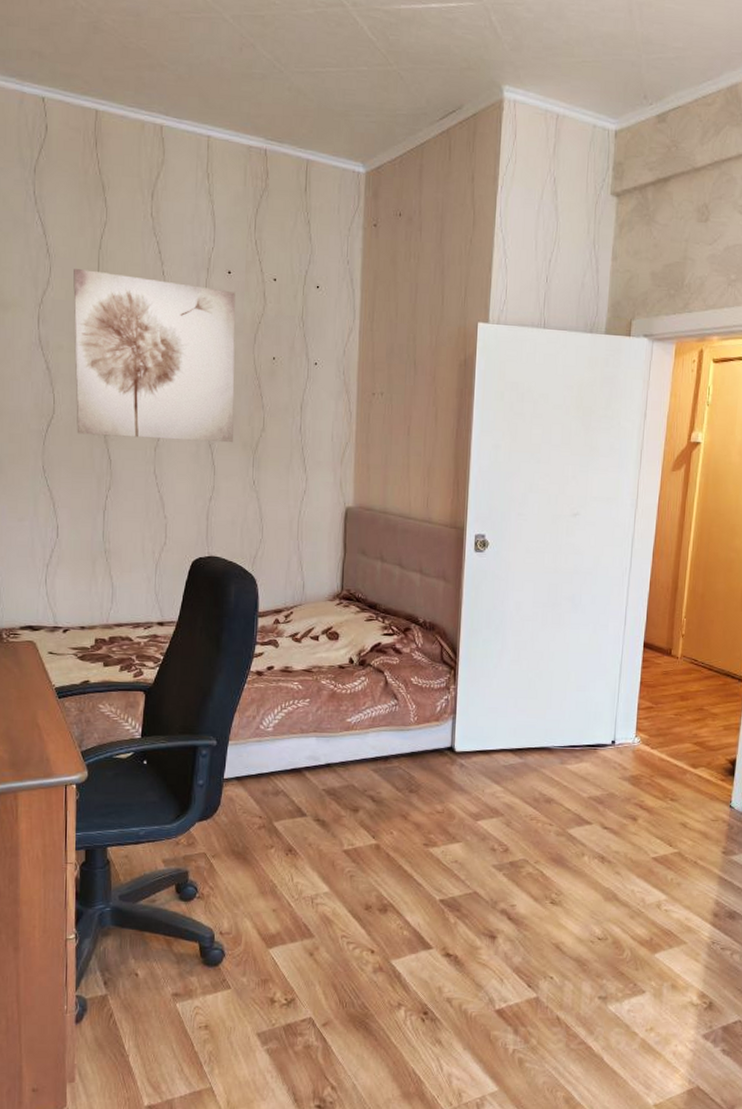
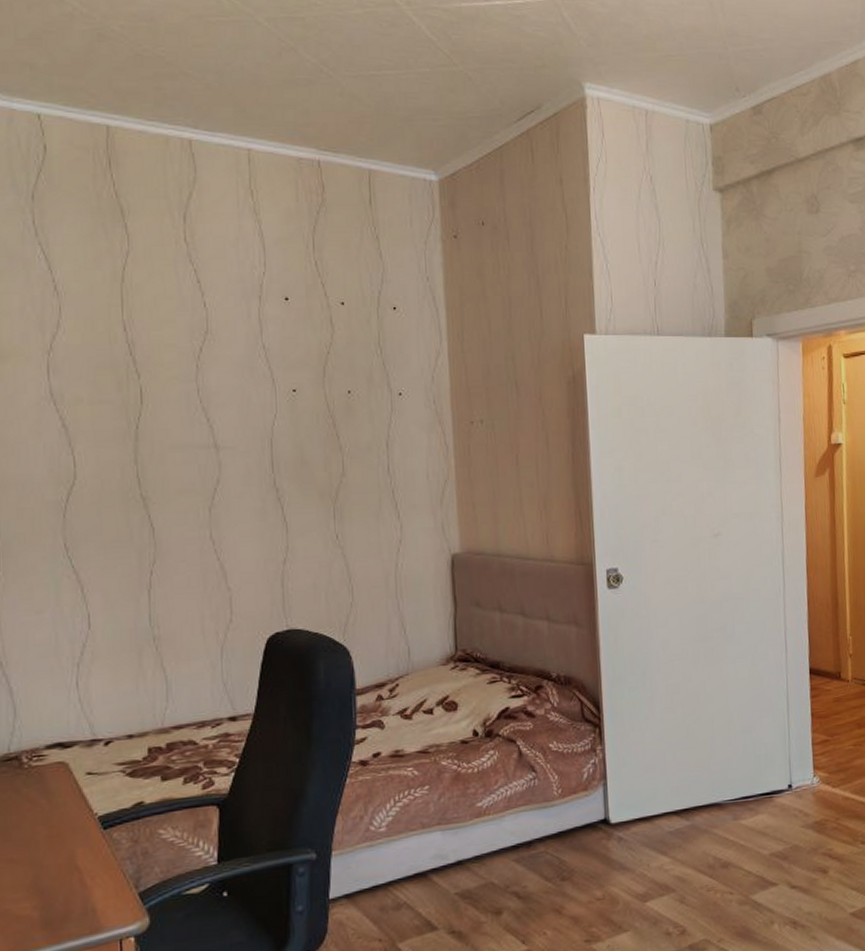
wall art: present [73,268,235,443] -> none [90,306,309,501]

